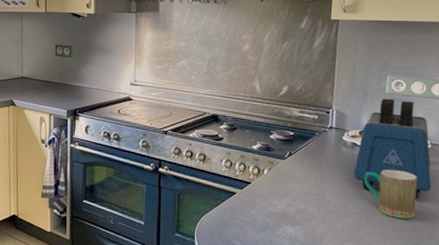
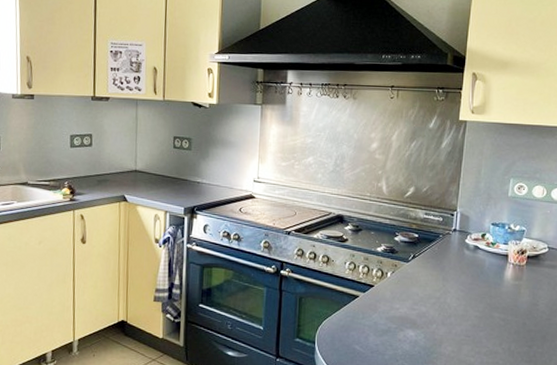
toaster: present [354,98,432,199] -> none [475,202,547,302]
mug: present [364,169,417,219] -> none [484,272,534,321]

